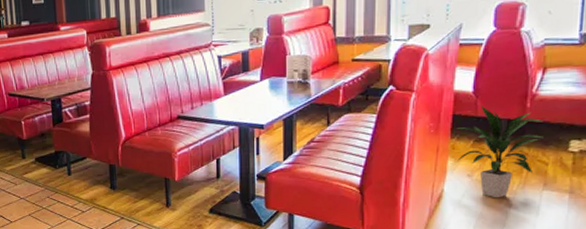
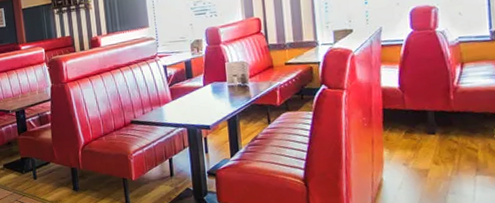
indoor plant: present [457,106,544,198] -> none [388,100,470,185]

